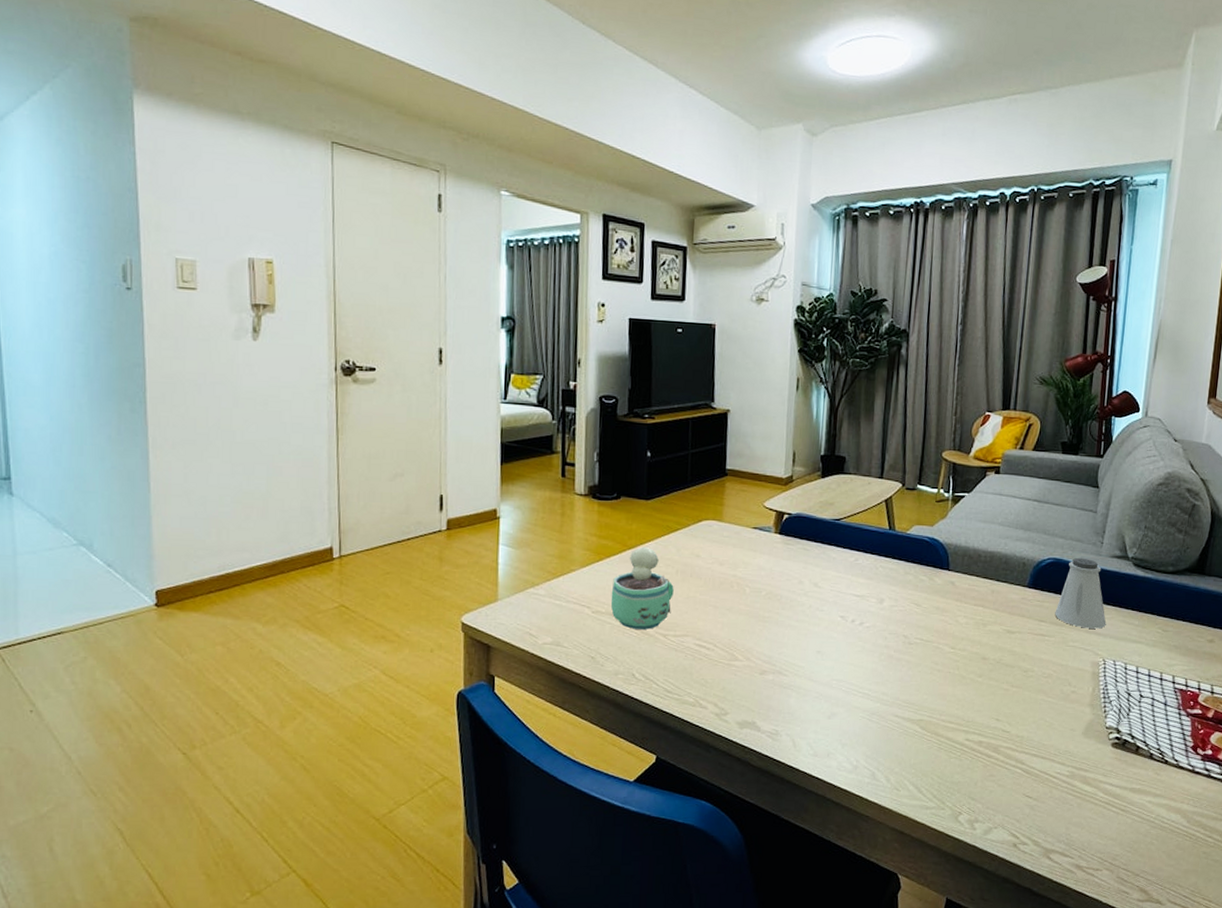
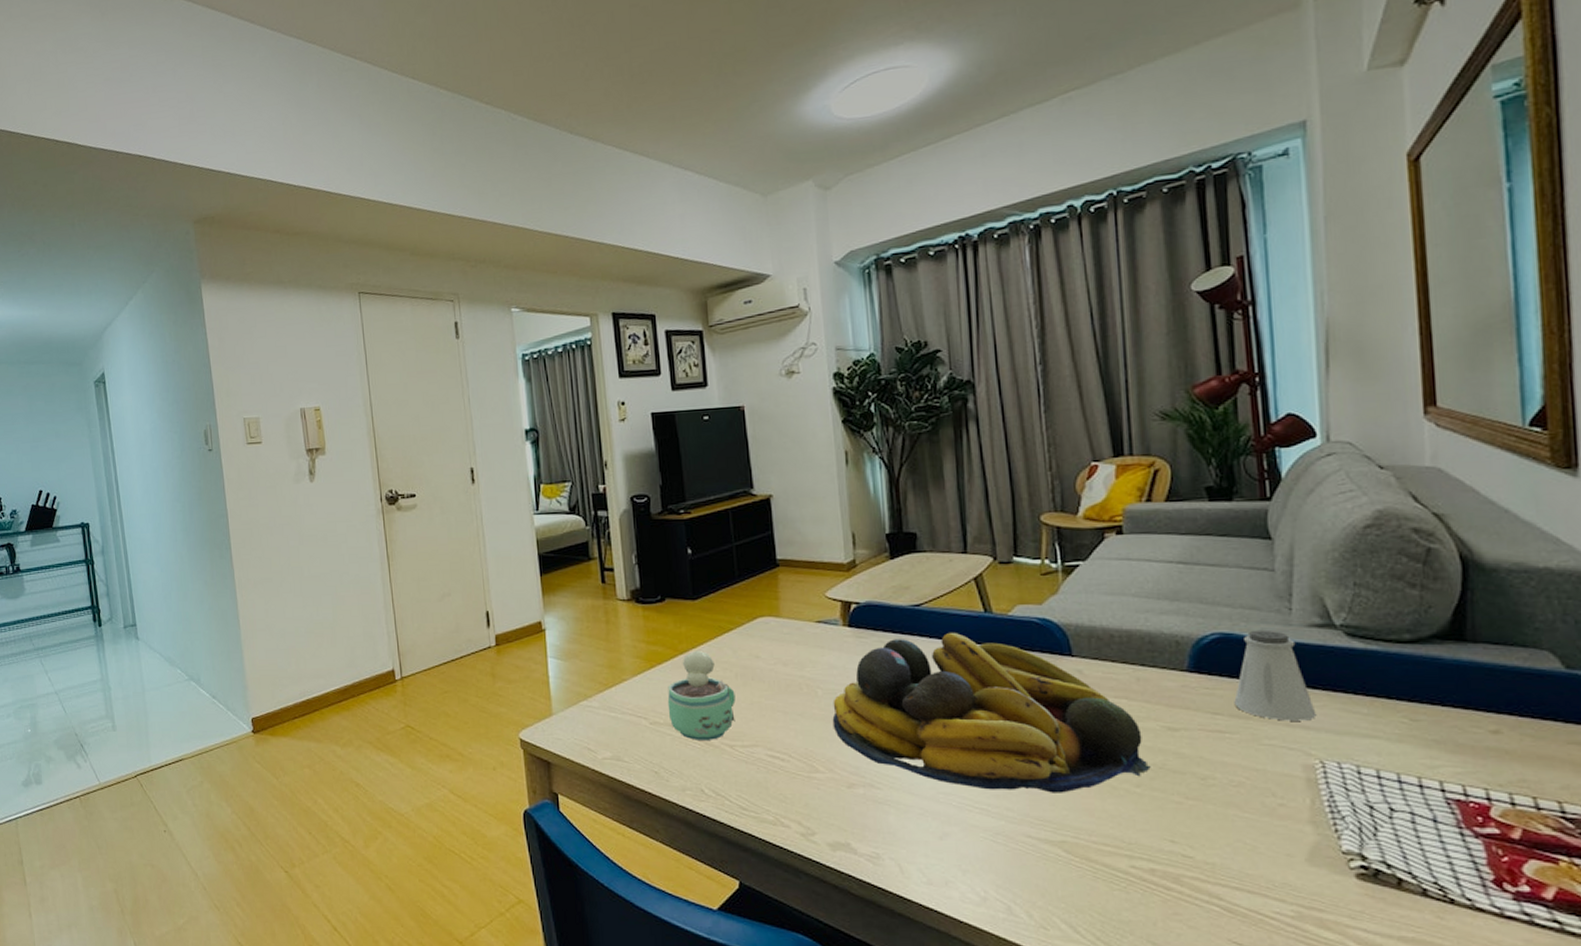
fruit bowl: none [754,544,991,681] -> present [832,632,1151,793]

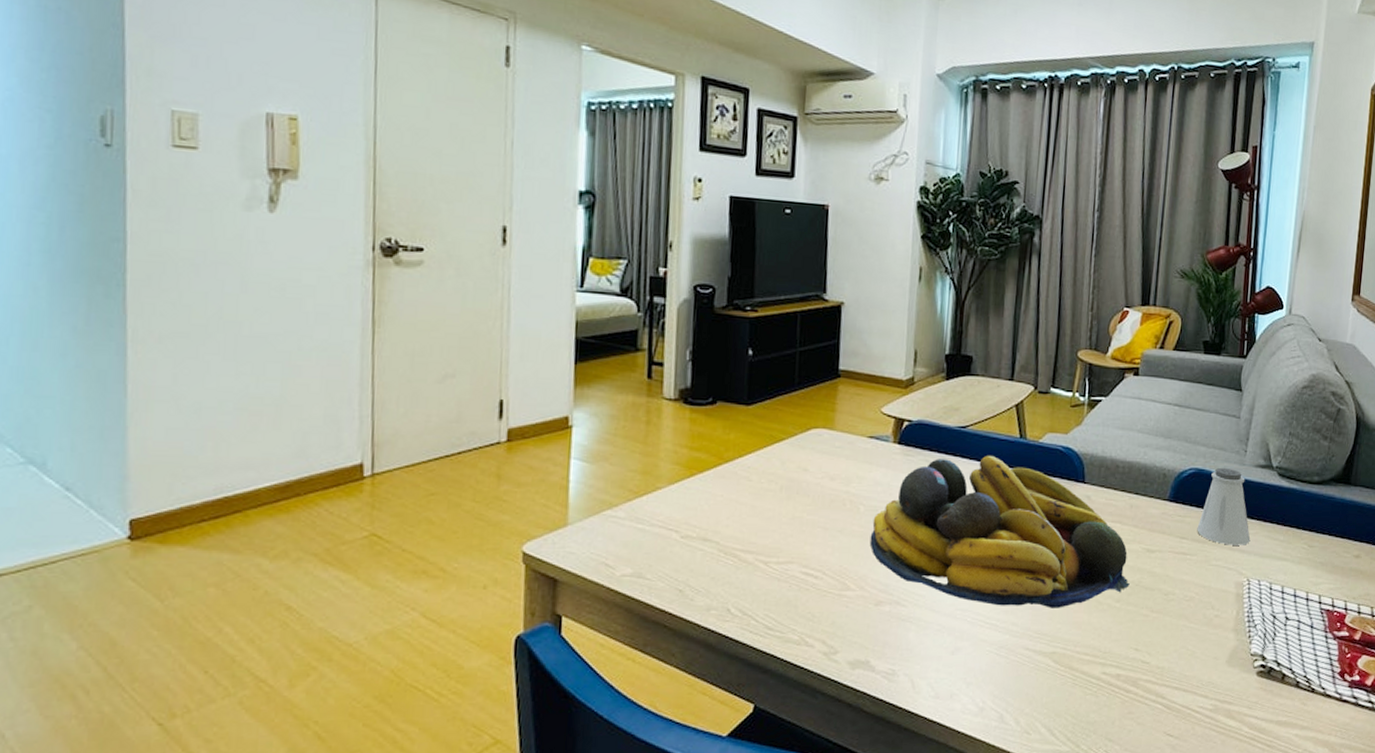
chocolate milk: present [667,650,736,740] -> none [703,459,778,556]

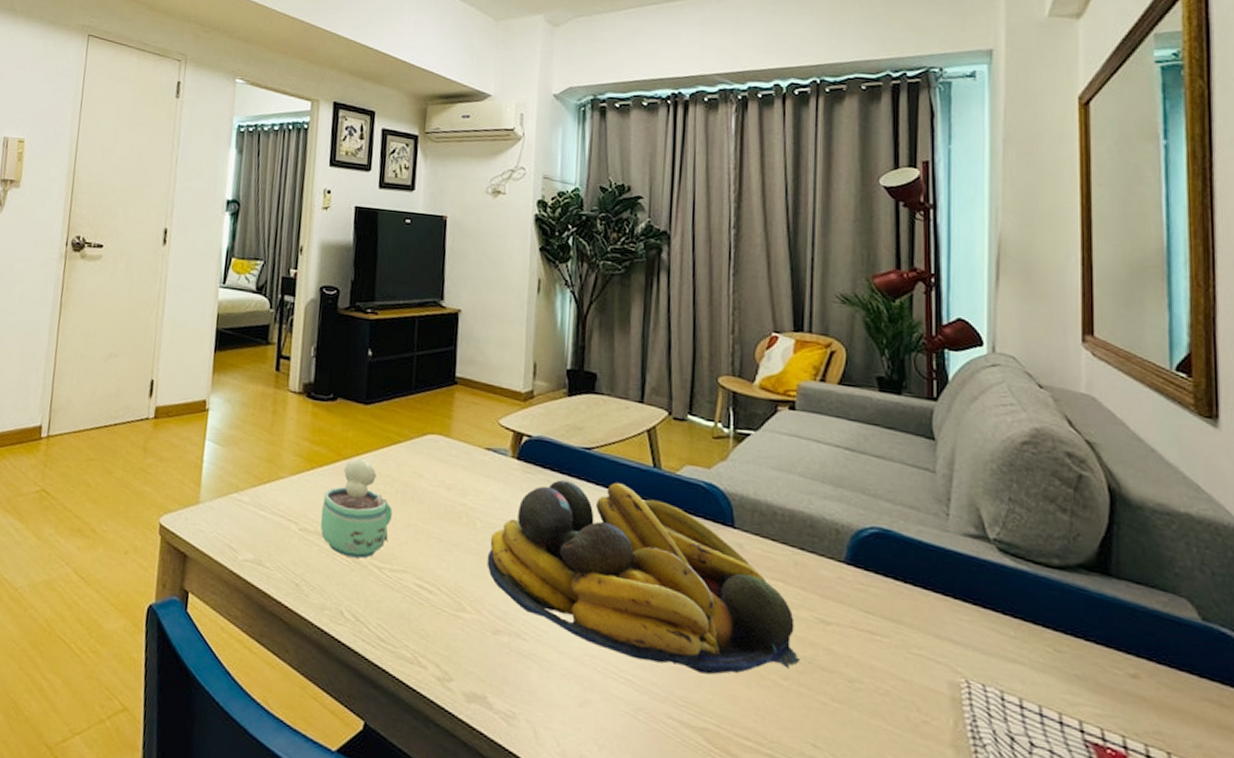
chocolate milk: none [703,459,778,556] -> present [320,458,393,559]
saltshaker: present [1197,467,1251,545] -> none [887,530,965,635]

